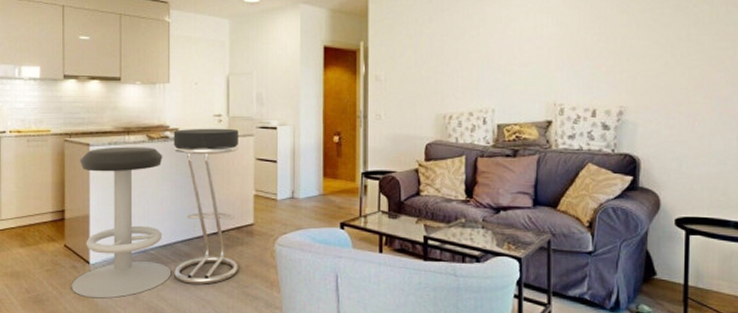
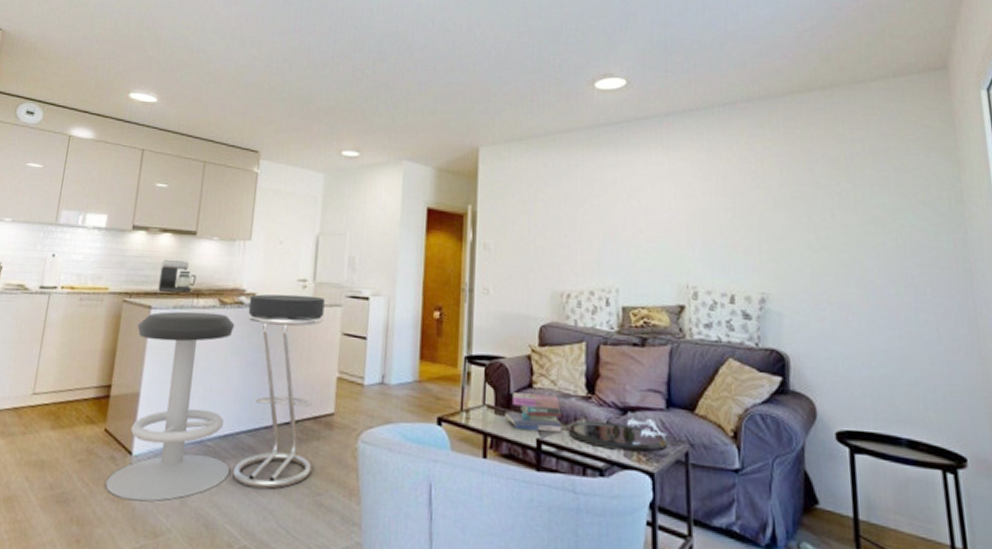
coffee maker: none [93,104,125,131] -> present [158,260,197,293]
books: none [396,200,446,229] -> present [504,392,563,432]
decorative tray: none [450,216,533,242] -> present [568,418,667,453]

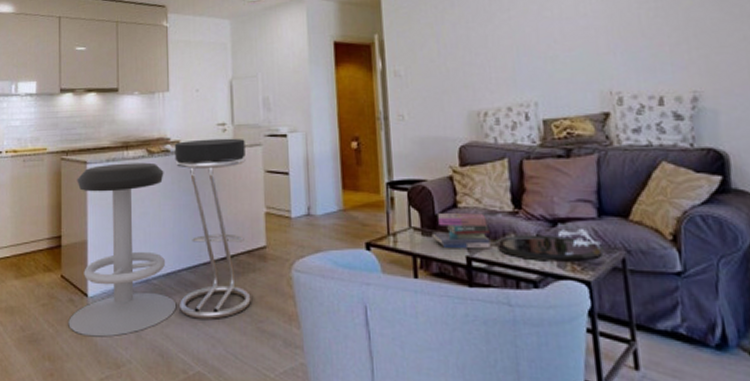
coffee maker: present [158,260,197,293] -> none [90,117,124,147]

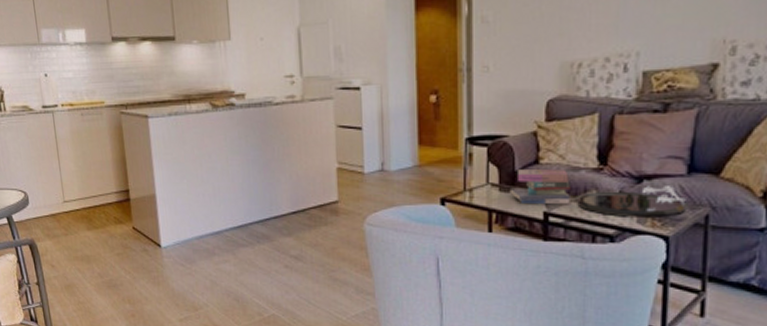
bar stool: present [68,162,177,337] -> none [139,116,250,284]
bar stool: present [174,138,251,319] -> none [239,91,323,269]

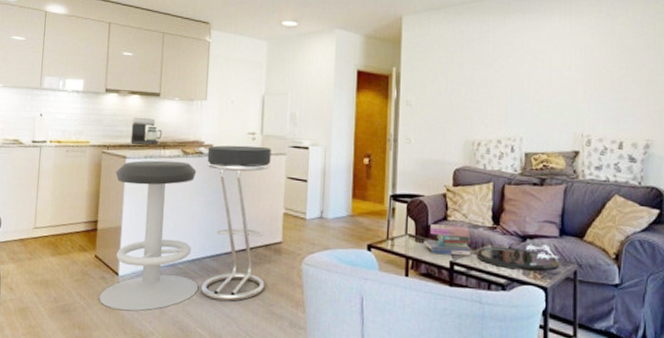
bar stool: none [139,116,250,284] -> present [99,160,199,312]
coffee maker: none [147,68,185,100] -> present [130,118,162,145]
bar stool: none [239,91,323,269] -> present [201,145,271,301]

